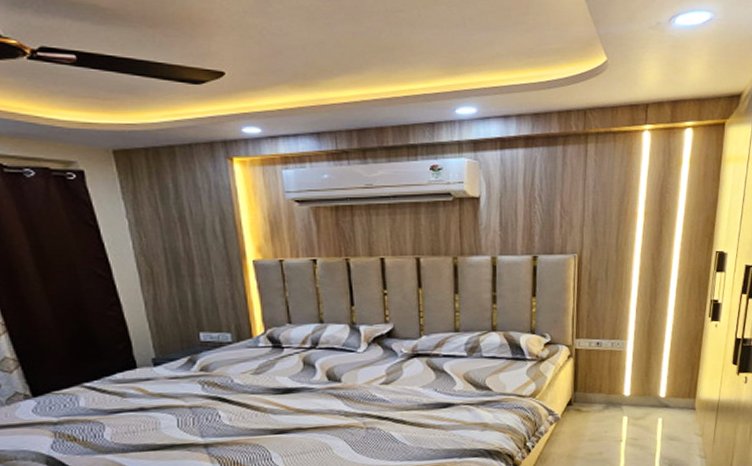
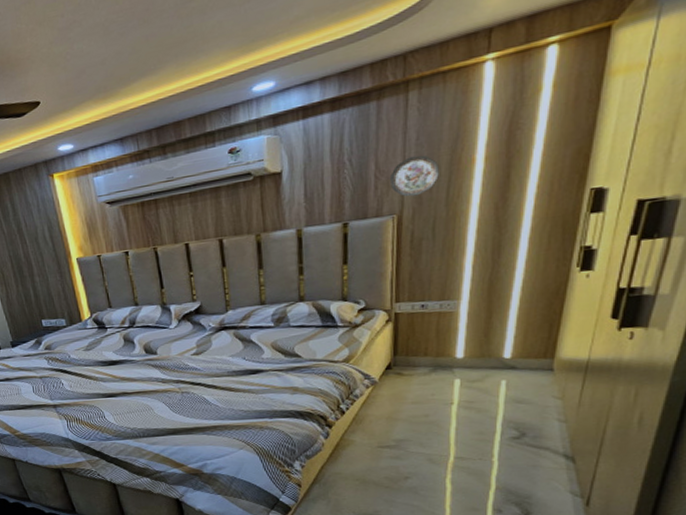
decorative plate: none [572,202,612,239] -> present [389,155,440,197]

